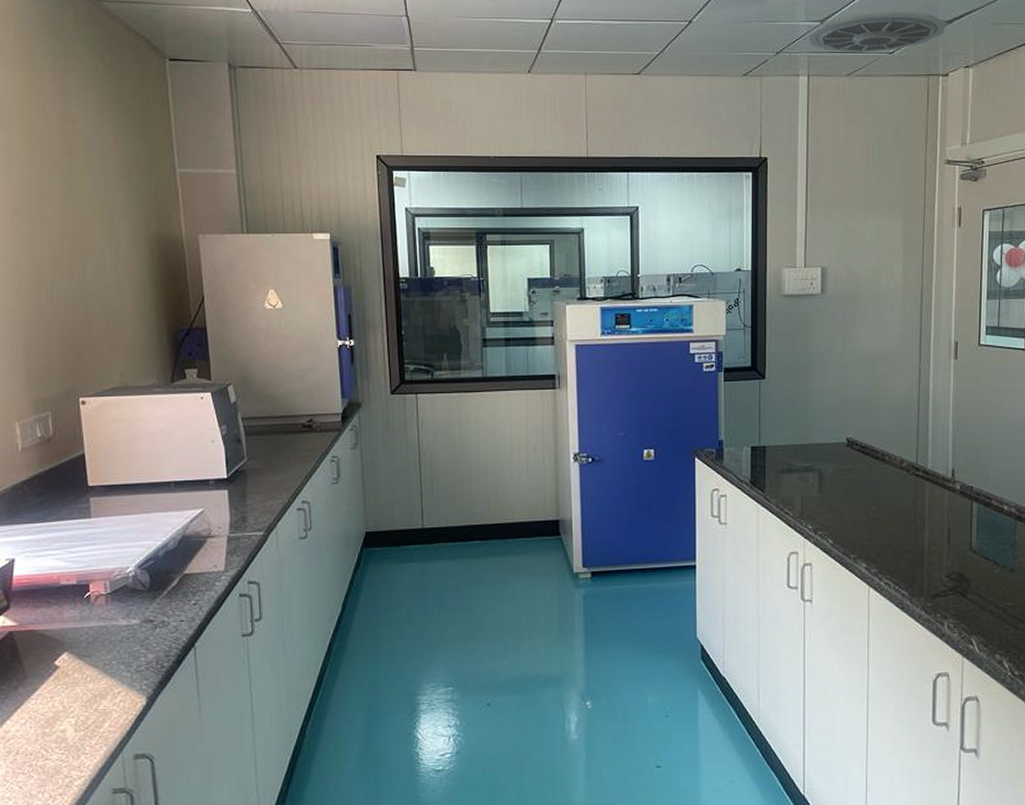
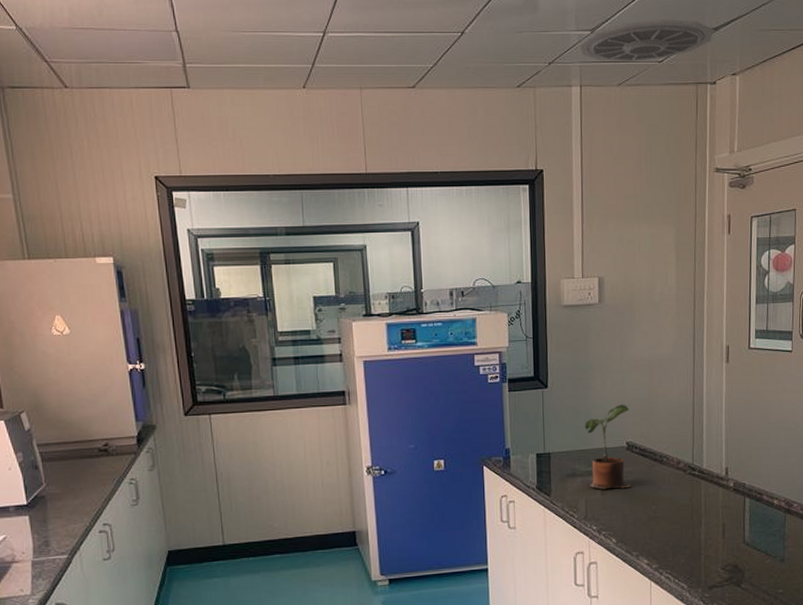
potted plant: none [803,399,851,487] -> present [584,405,632,489]

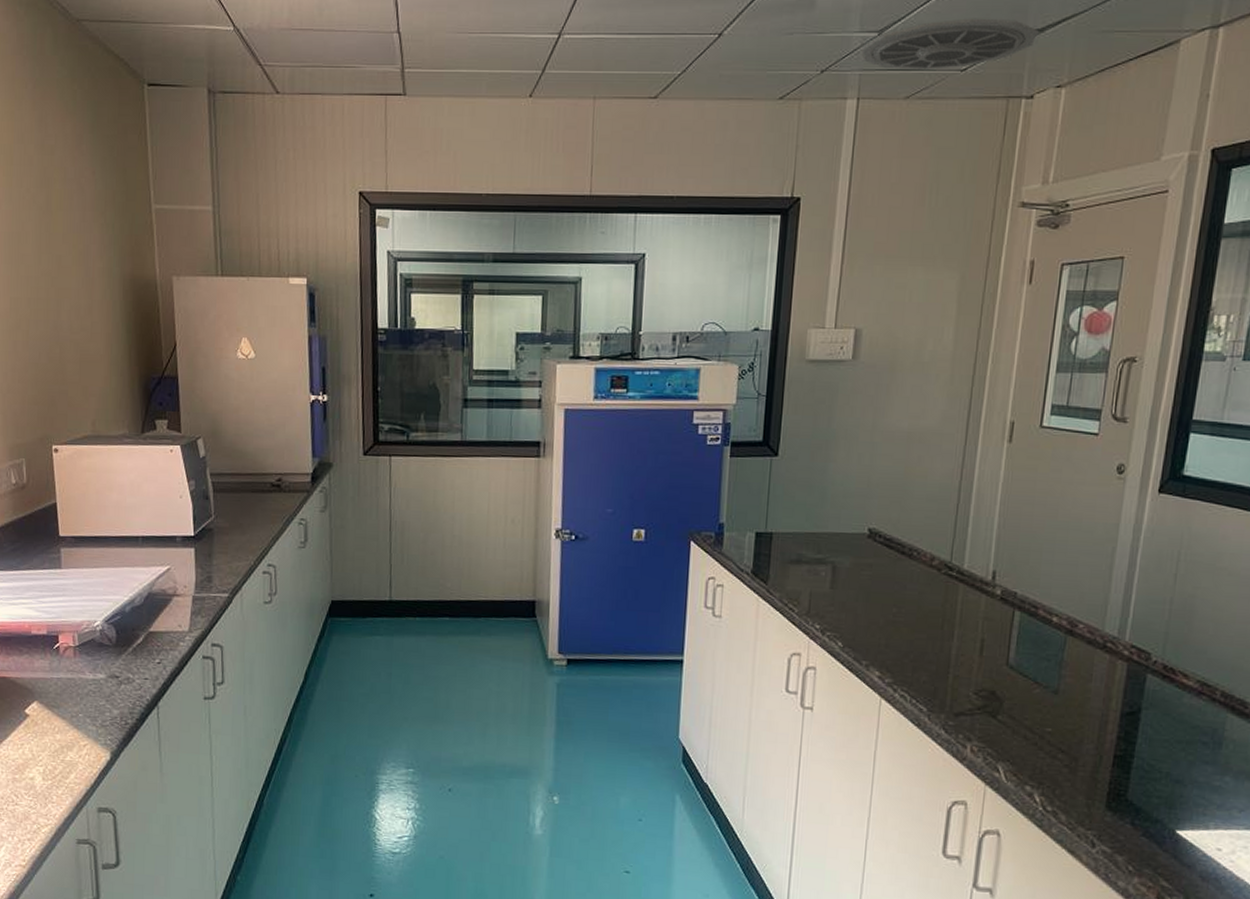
potted plant: present [584,405,632,489] -> none [817,483,877,584]

